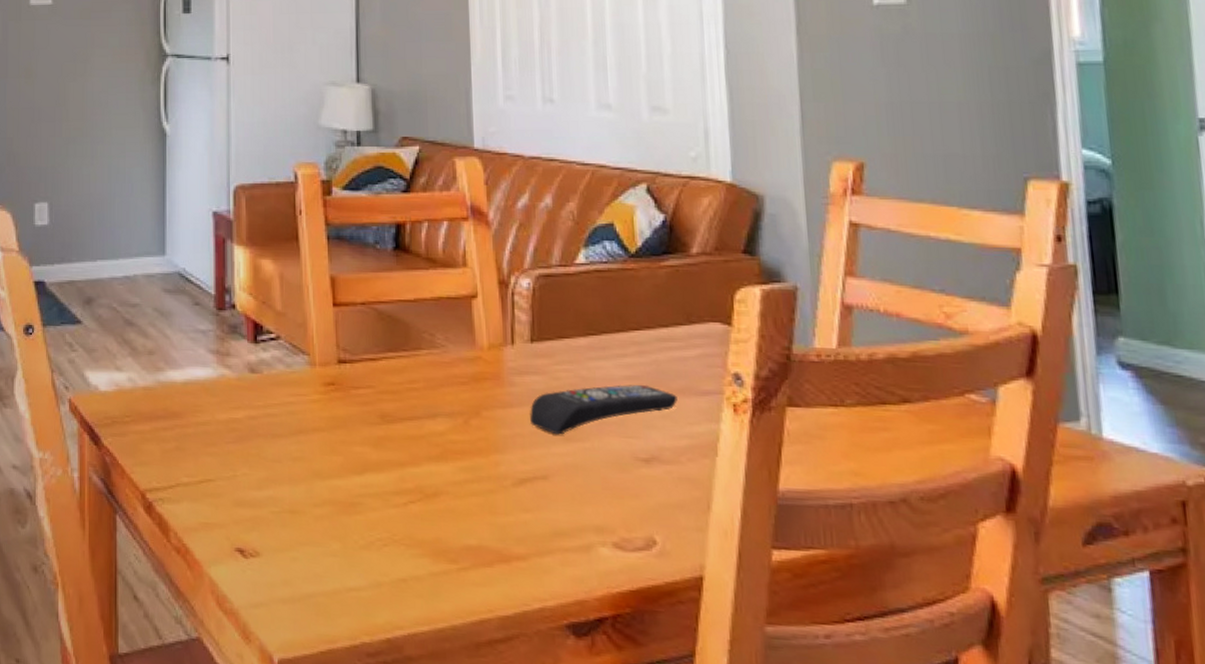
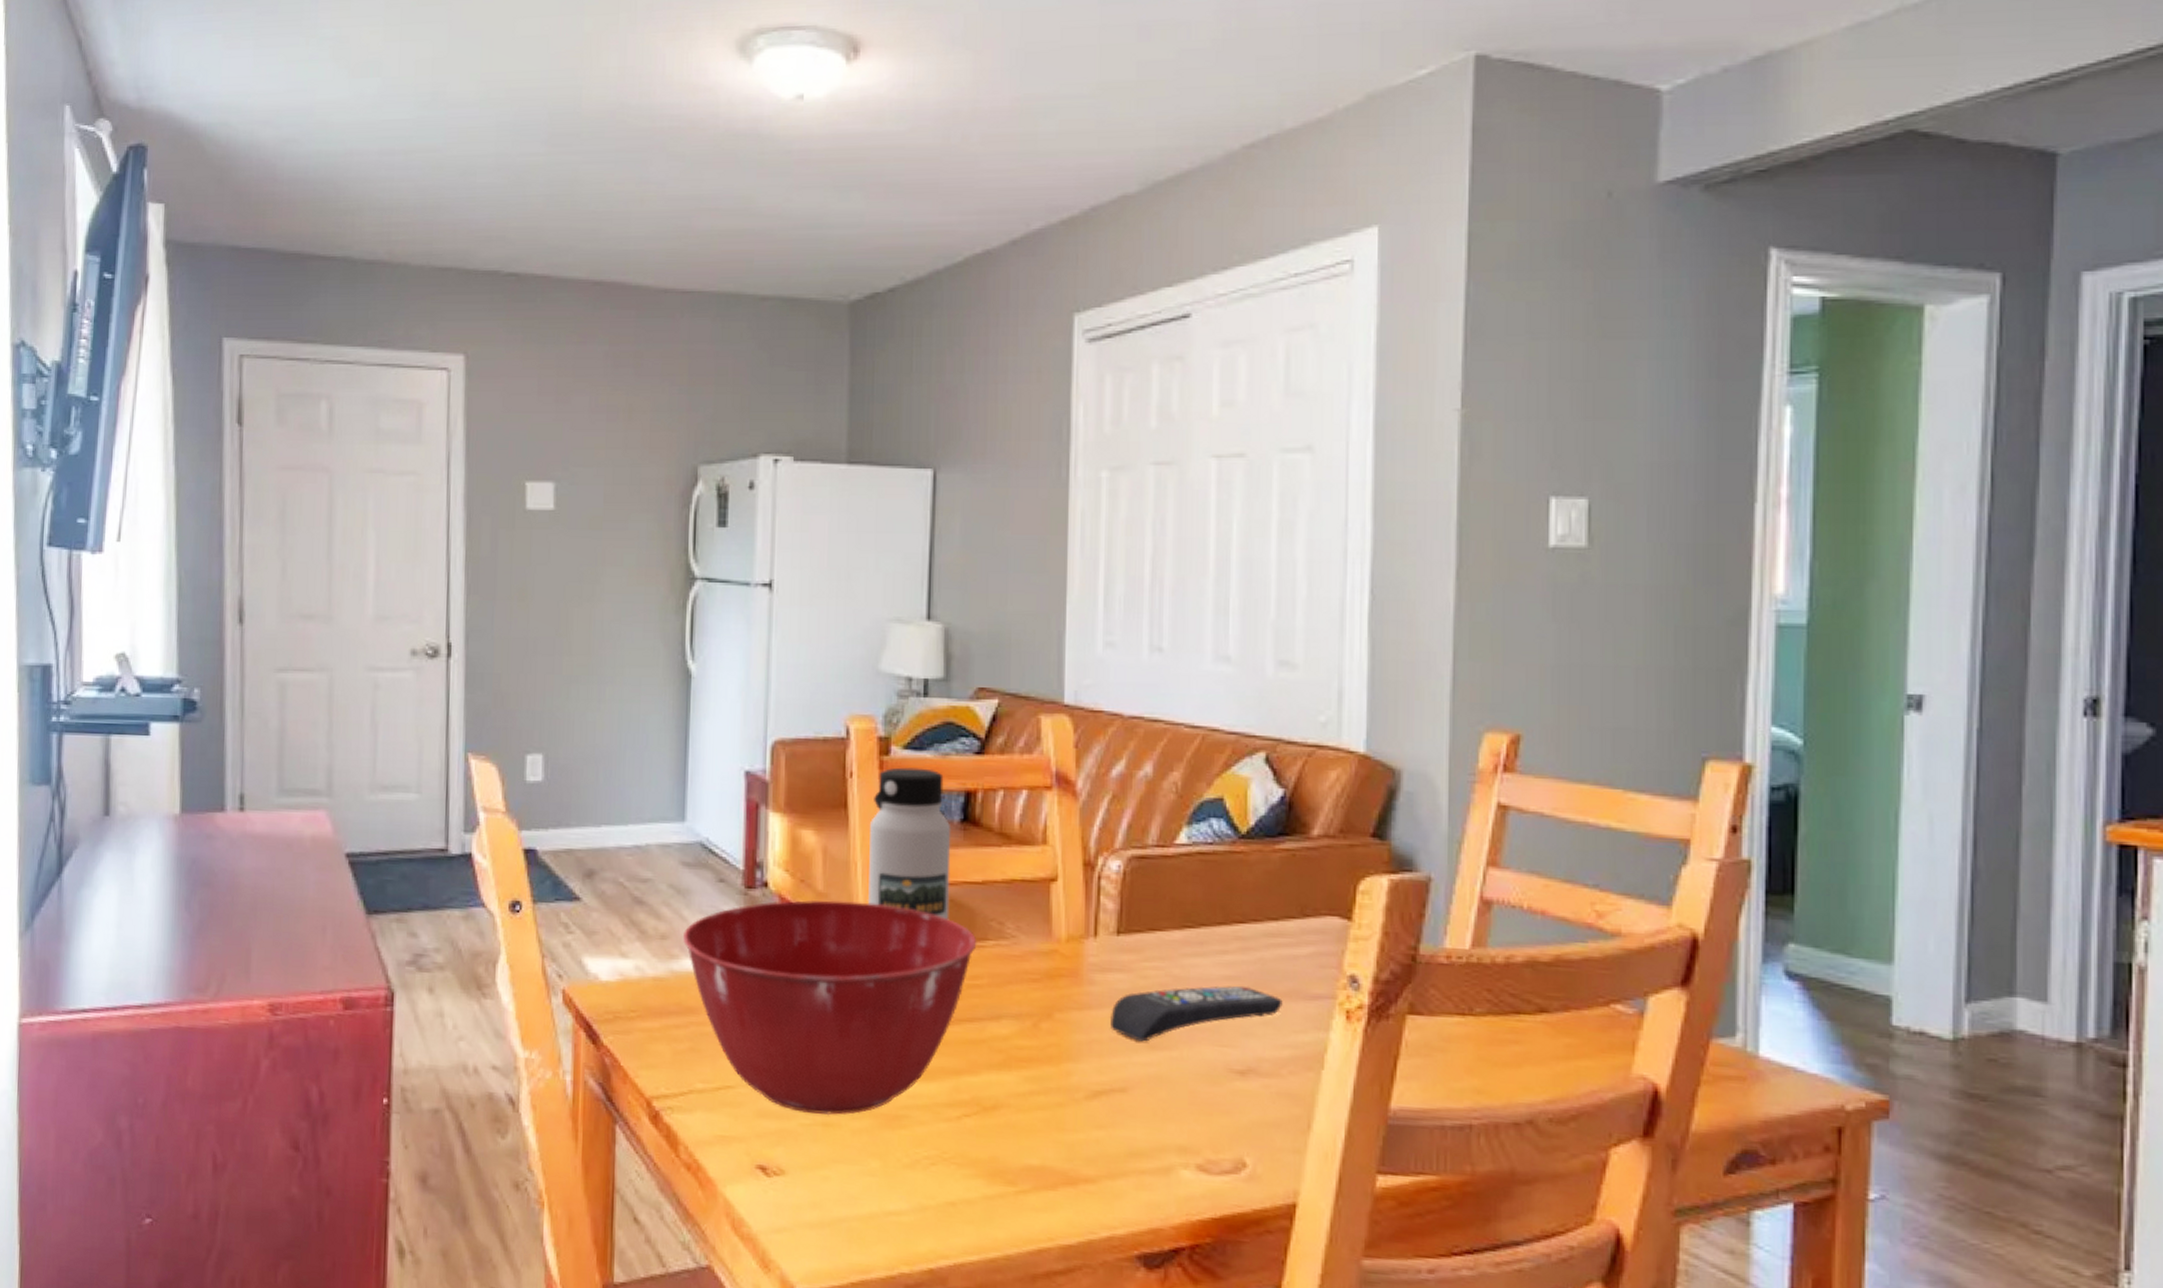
mixing bowl: none [167,318,413,504] -> present [683,899,977,1116]
water bottle: none [318,205,388,333] -> present [867,767,952,920]

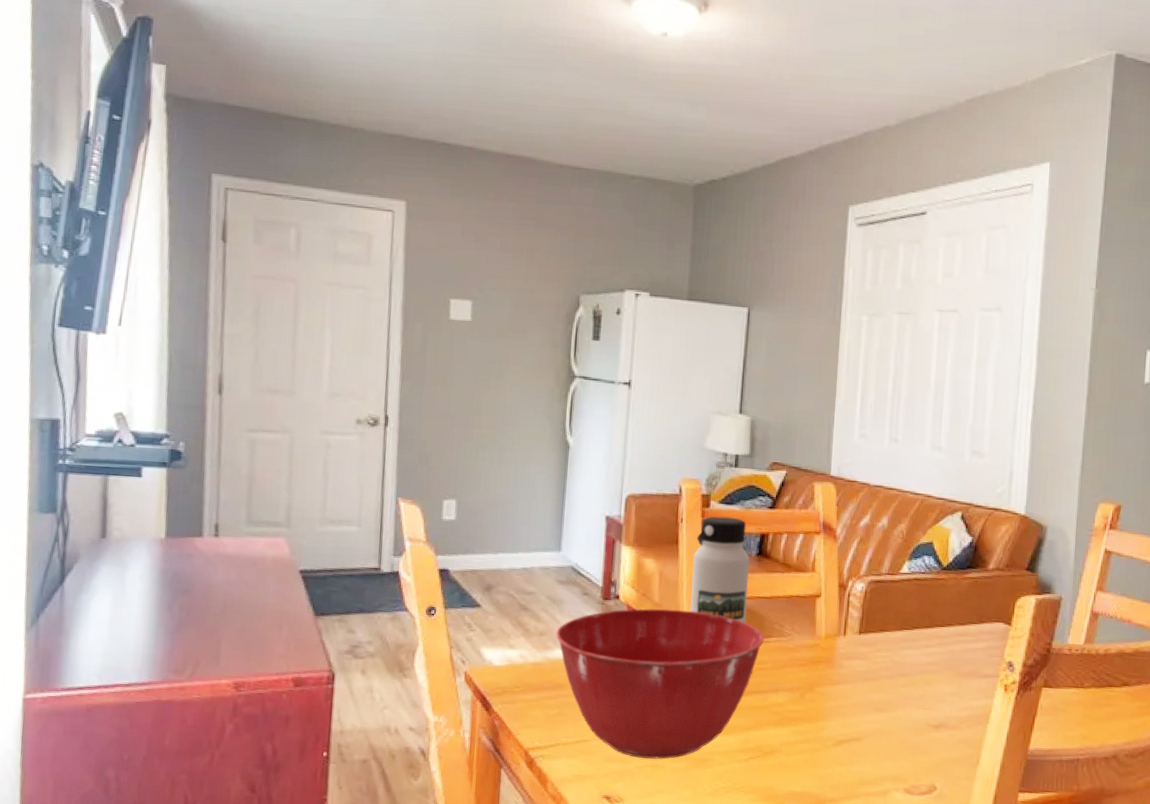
remote control: present [1110,985,1283,1042] -> none [852,668,965,707]

